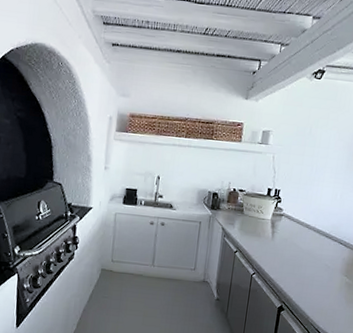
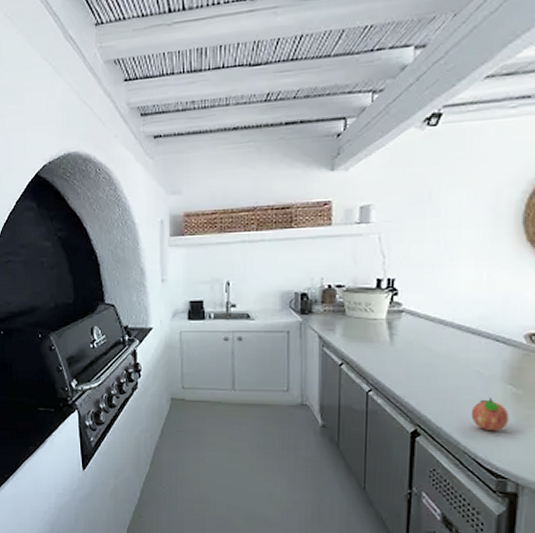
fruit: none [318,285,343,310] -> present [471,398,509,432]

